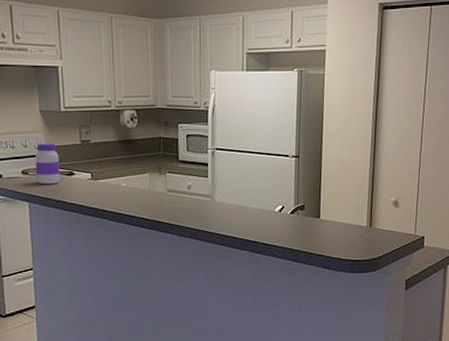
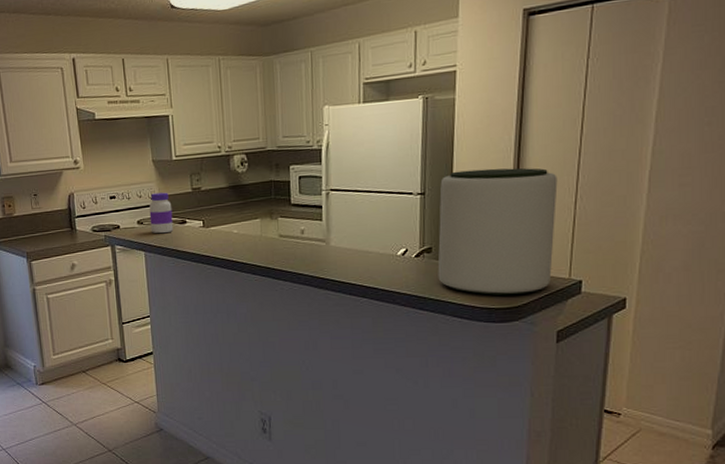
plant pot: none [309,137,406,250] -> present [437,167,558,297]

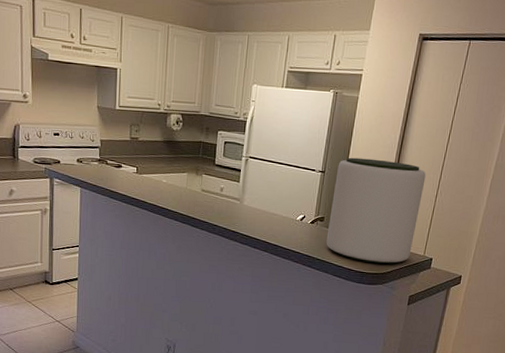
jar: present [149,192,174,234] -> none [88,136,111,174]

